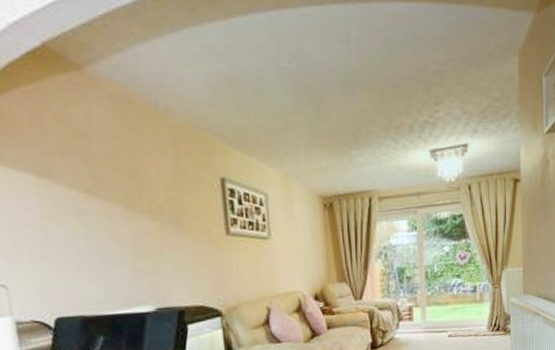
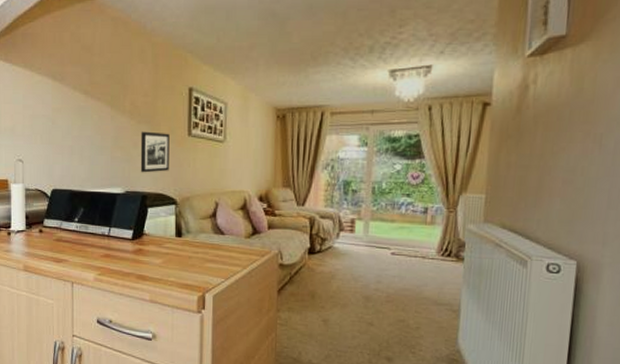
picture frame: none [167,233,208,284] -> present [140,131,170,173]

